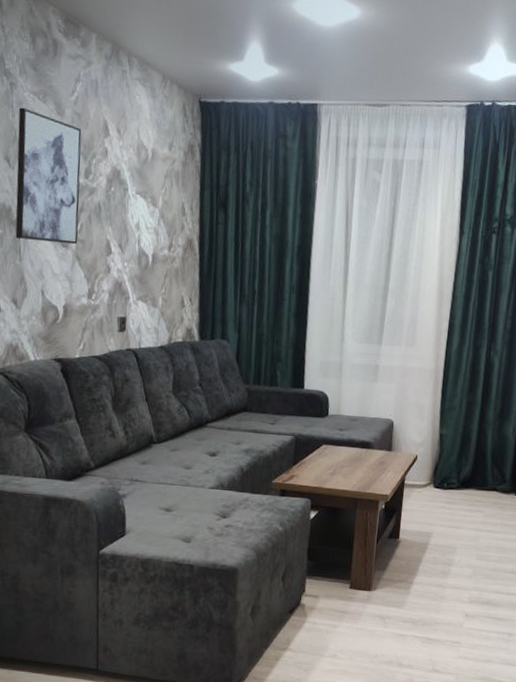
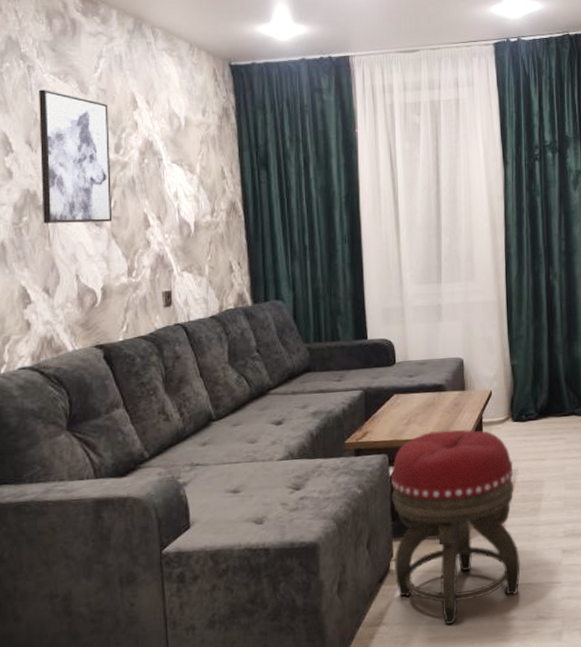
footstool: none [304,485,429,662] -> present [391,429,521,626]

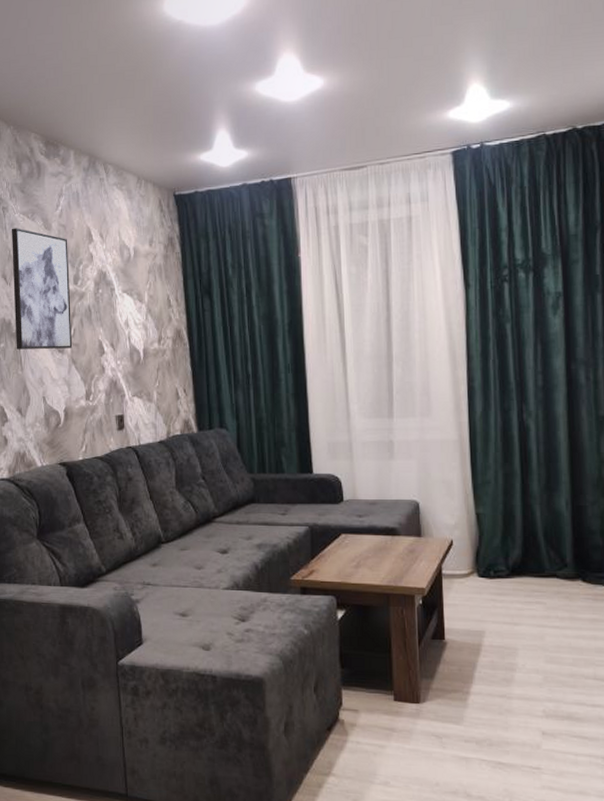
footstool: present [391,429,521,626] -> none [340,578,489,791]

